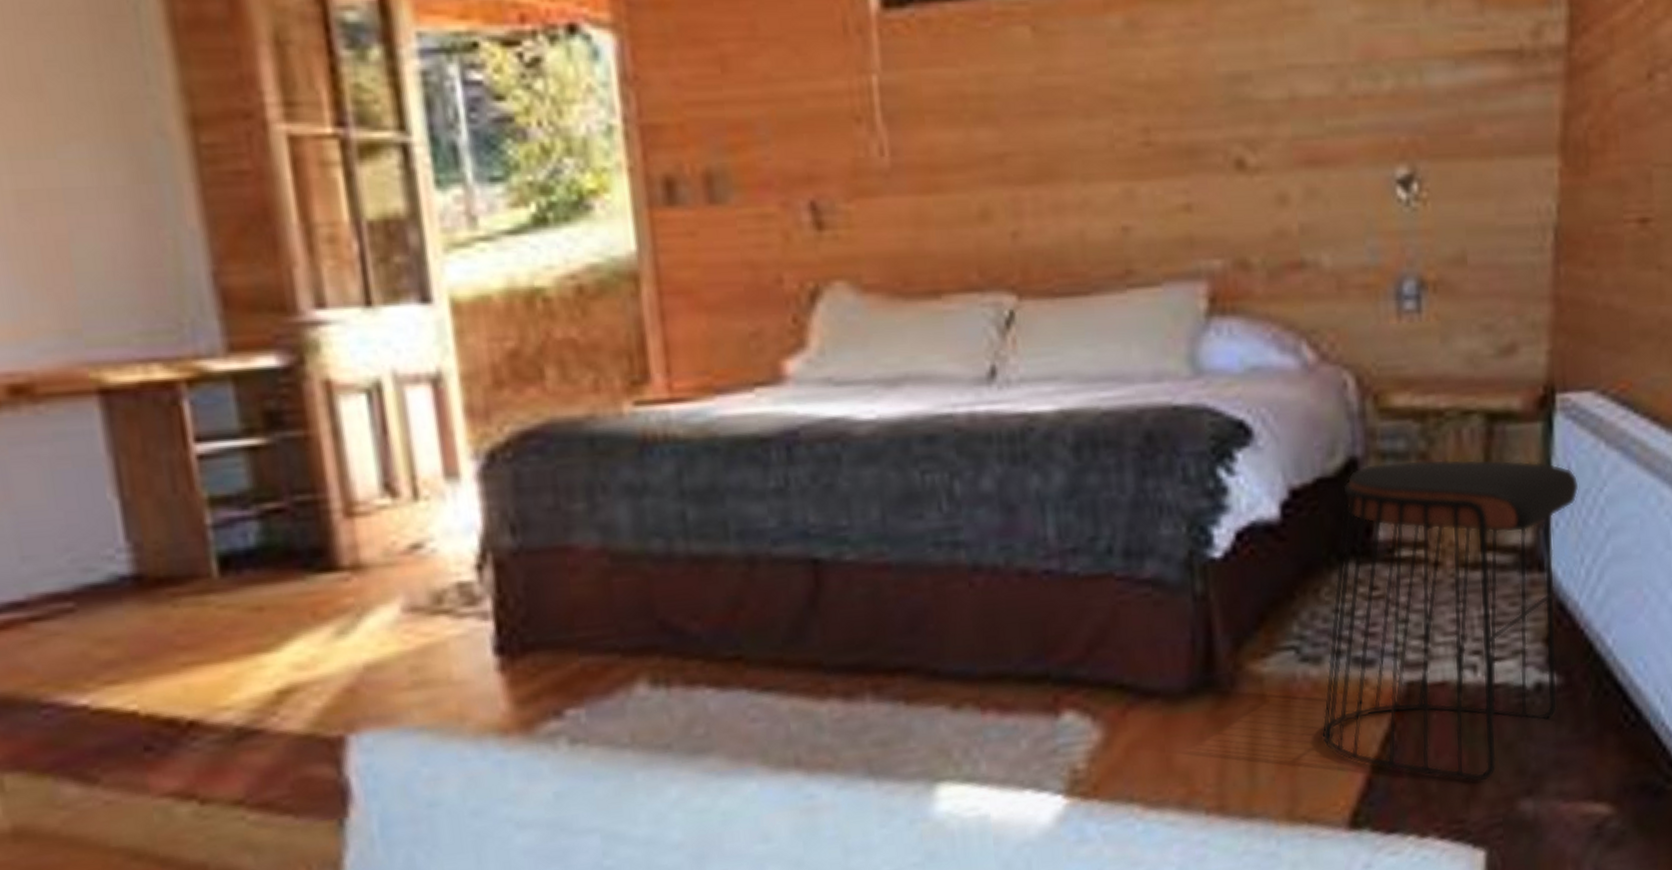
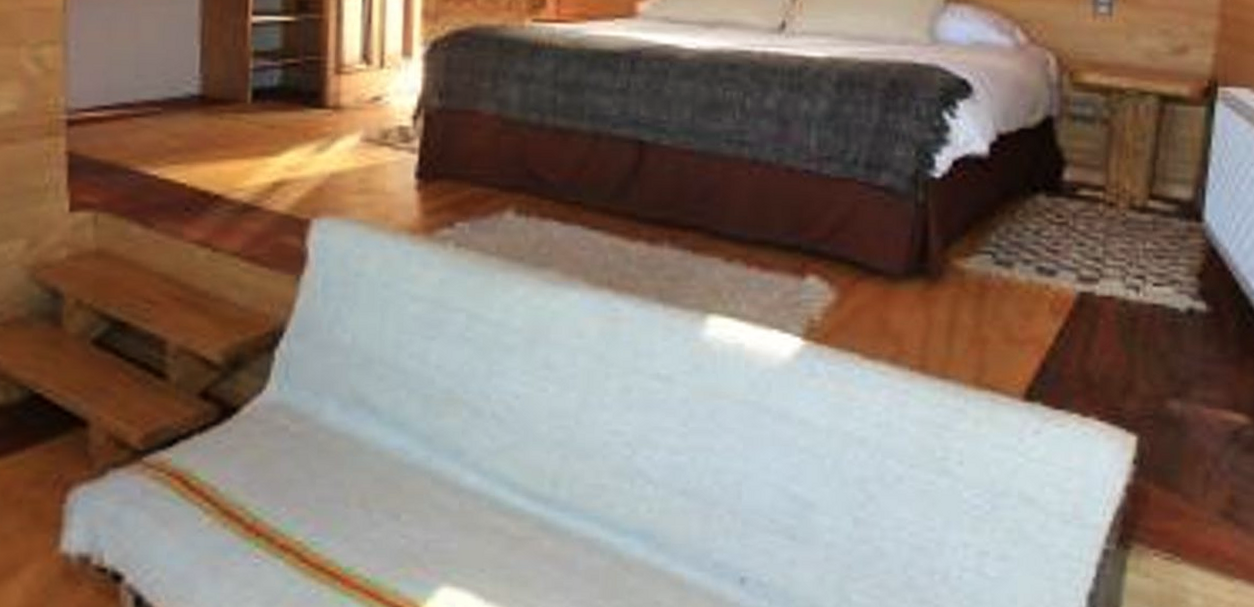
stool: present [1321,459,1579,783] -> none [1007,122,1234,381]

